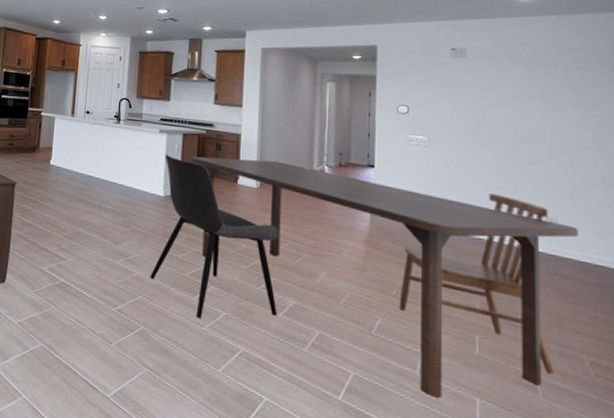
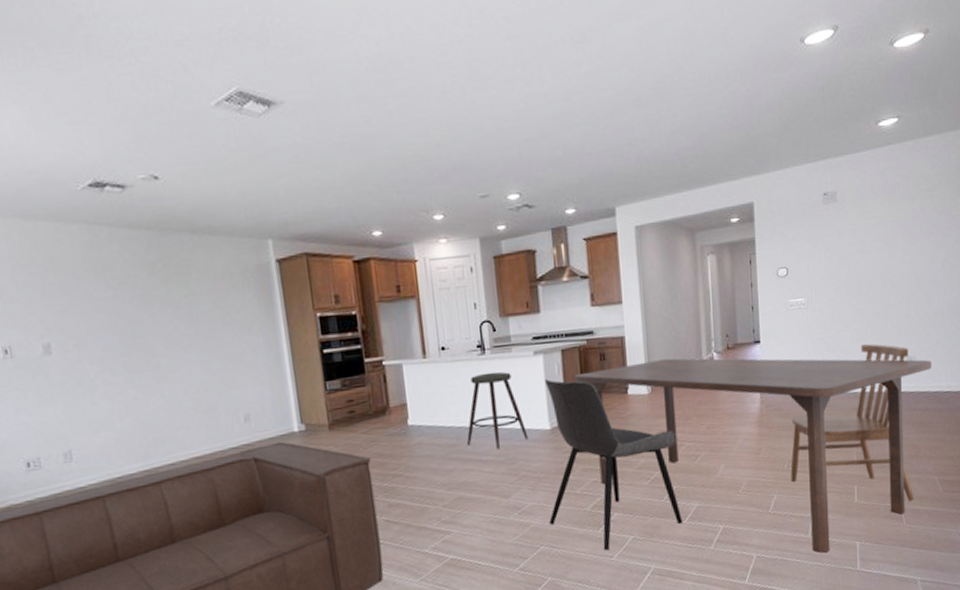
bar stool: none [93,138,144,202] -> present [467,371,528,450]

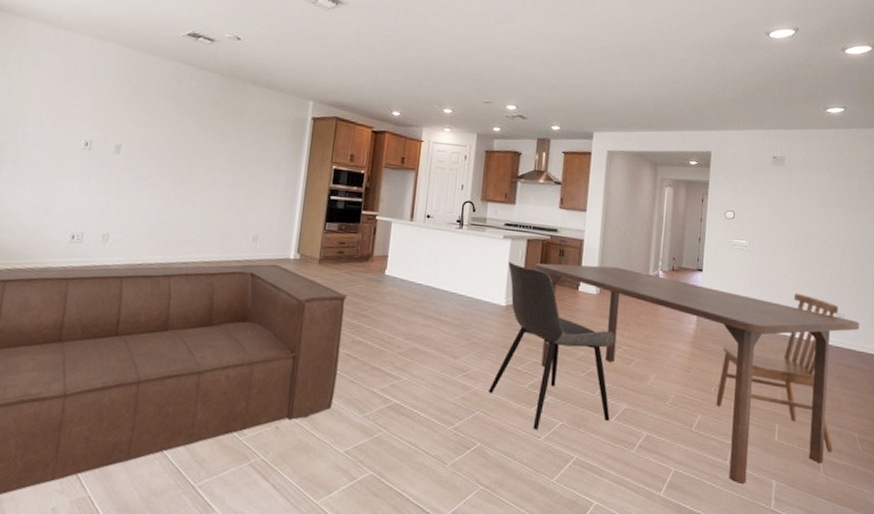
bar stool: present [467,371,528,450] -> none [432,244,485,314]

